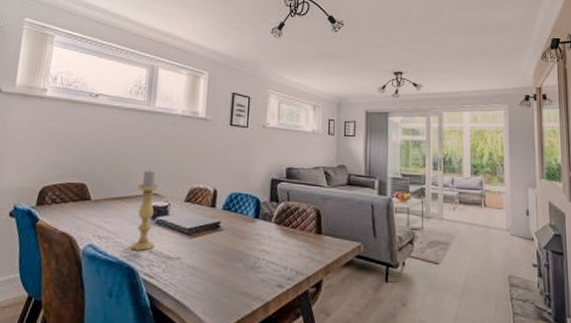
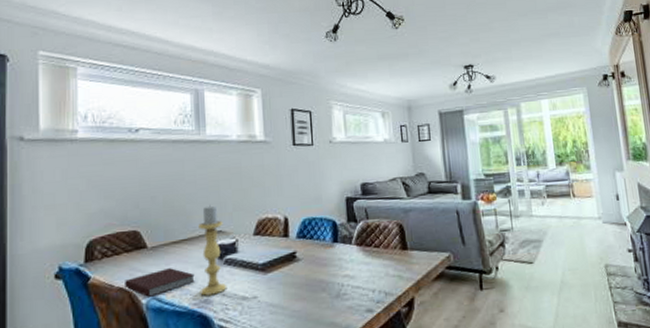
notebook: none [67,221,128,244] -> present [125,268,195,297]

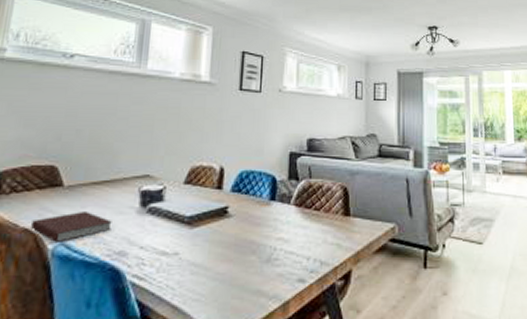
candle holder: present [198,205,227,296] -> none [115,146,152,247]

